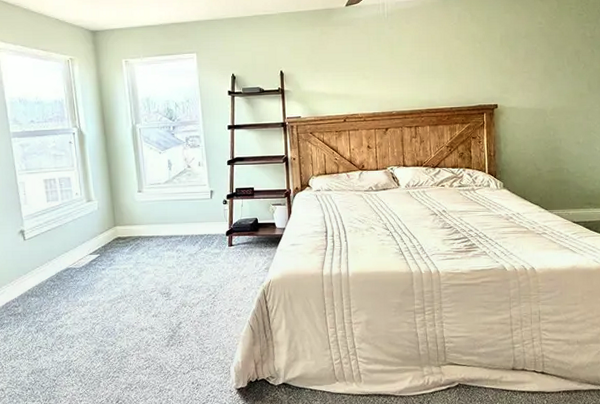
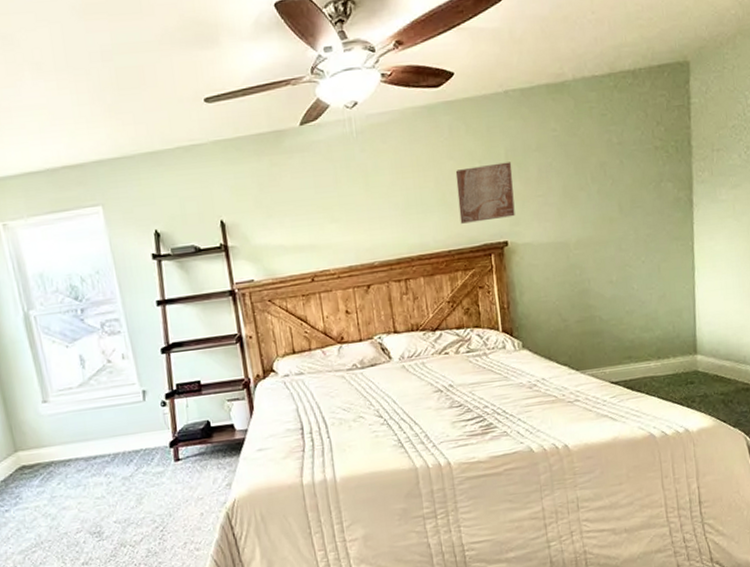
wall art: none [460,44,505,88] -> present [455,162,515,224]

